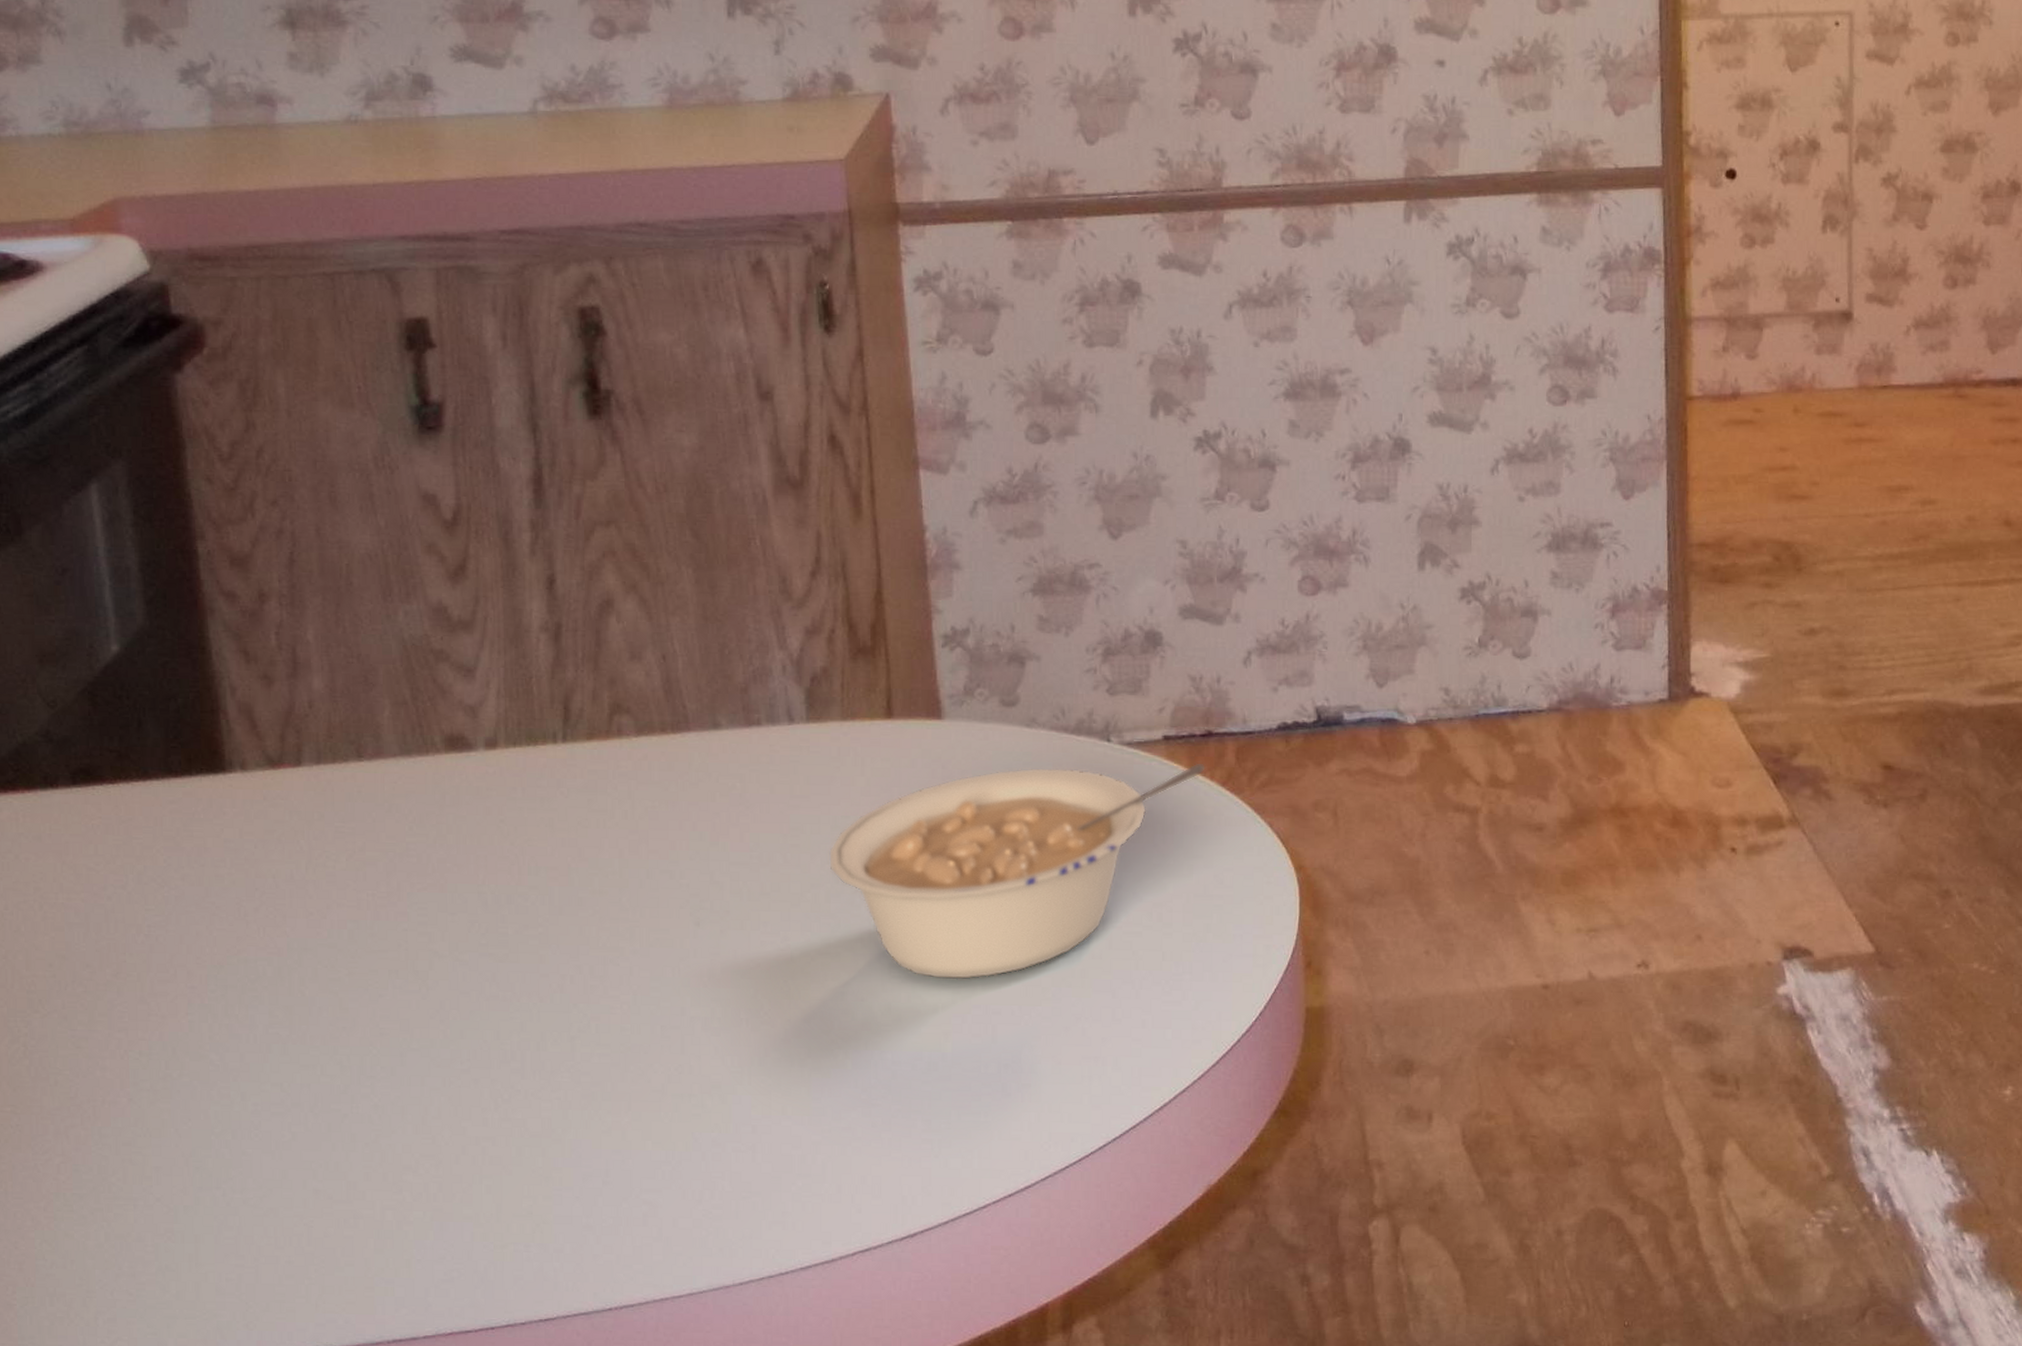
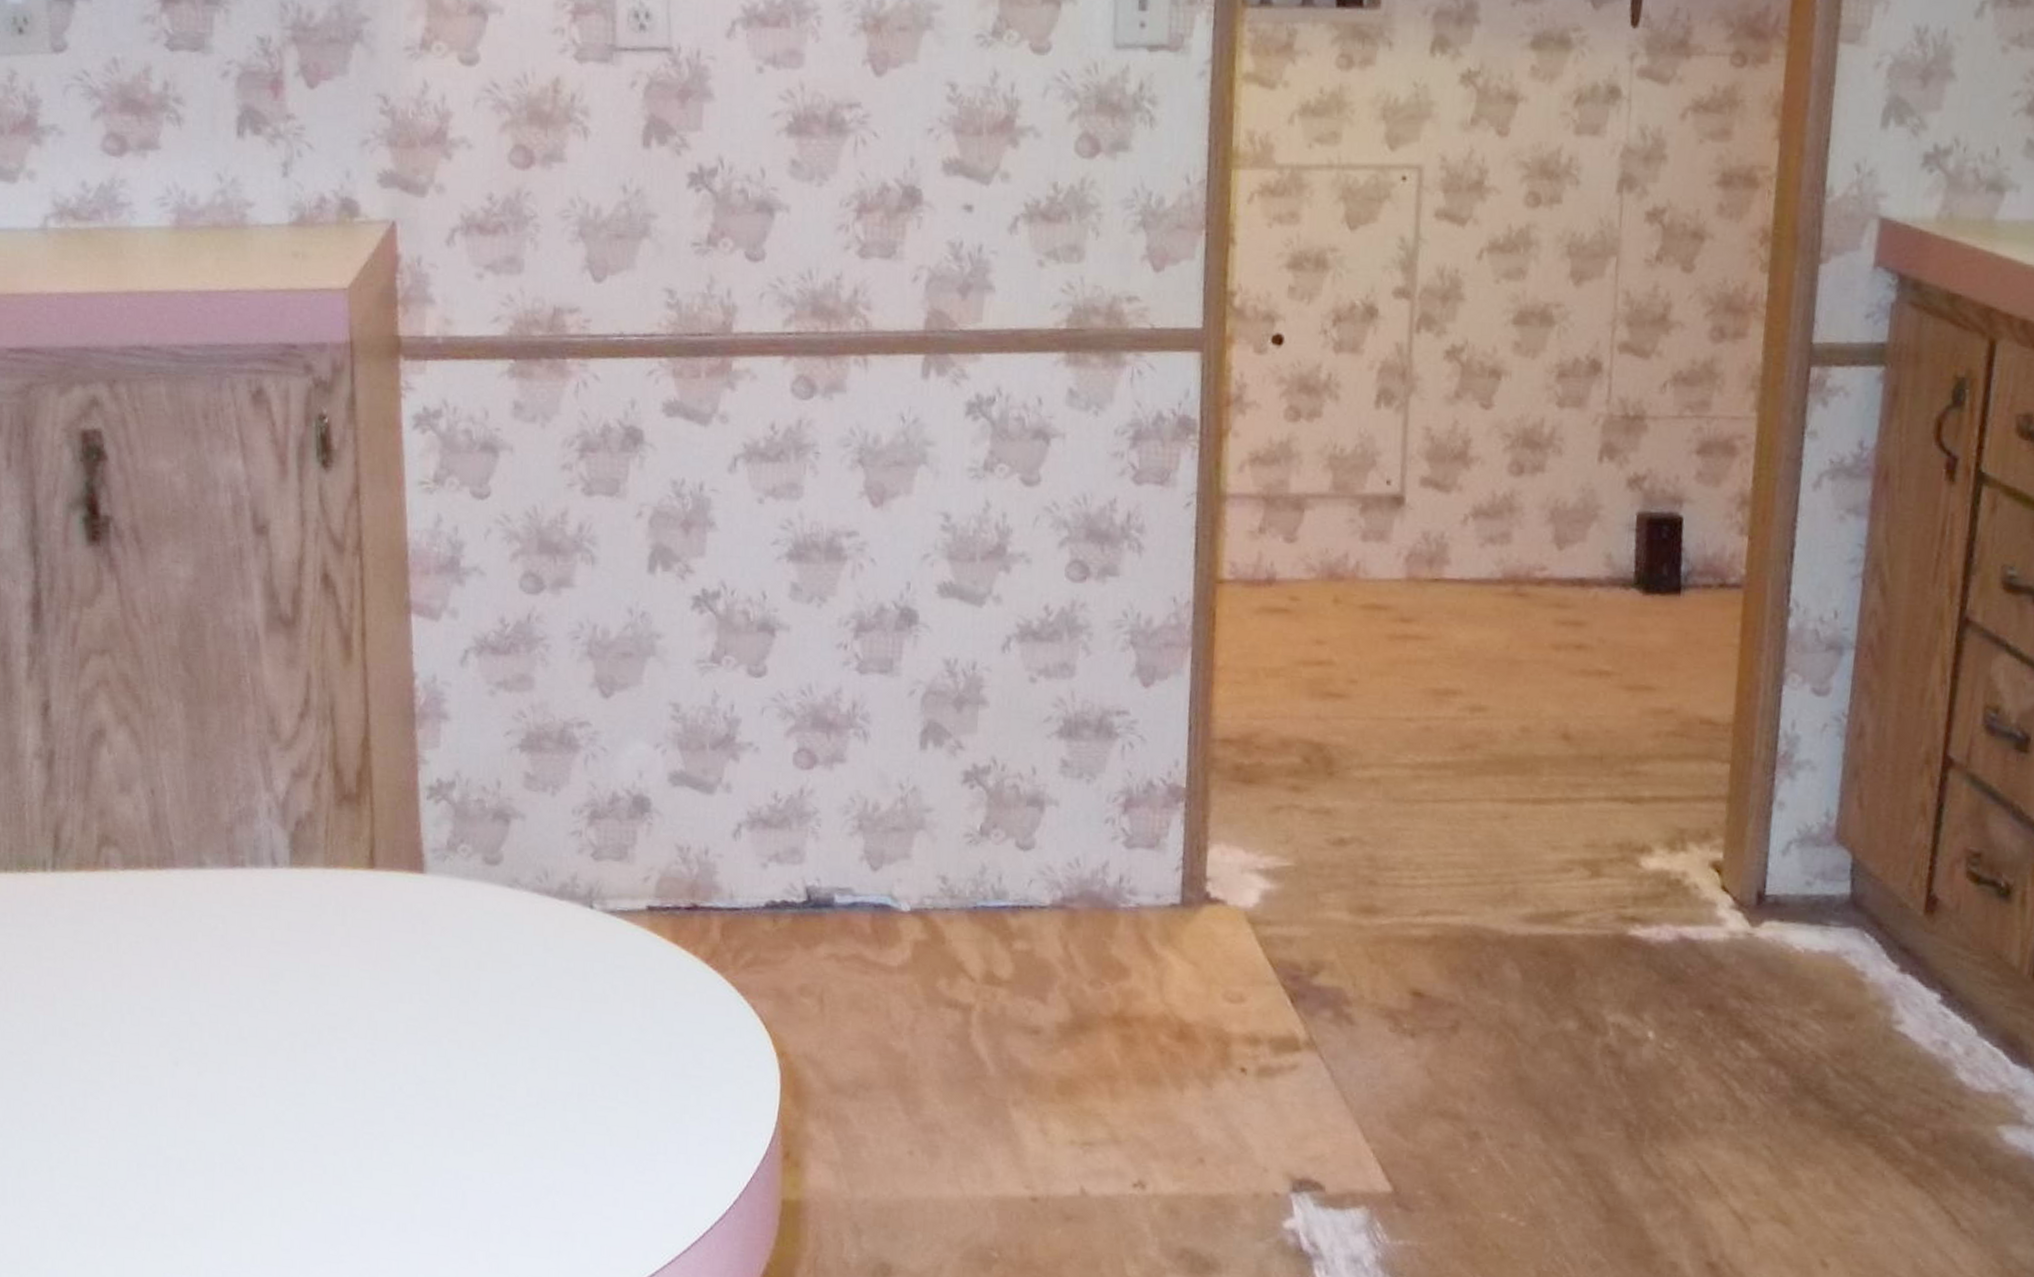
legume: present [828,762,1206,980] -> none [306,929,689,1143]

